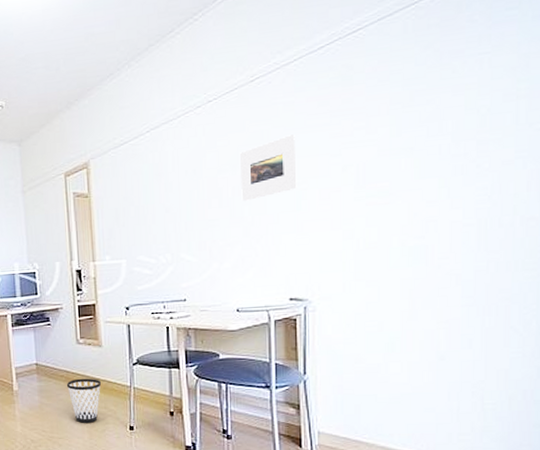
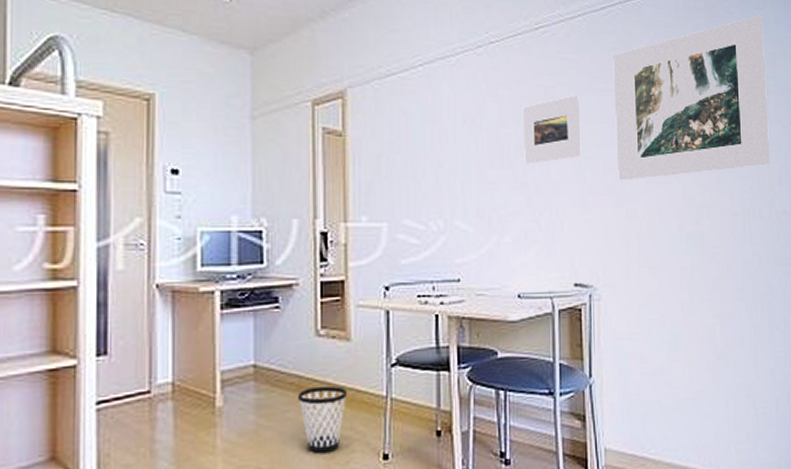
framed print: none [331,15,518,206] -> present [613,15,771,181]

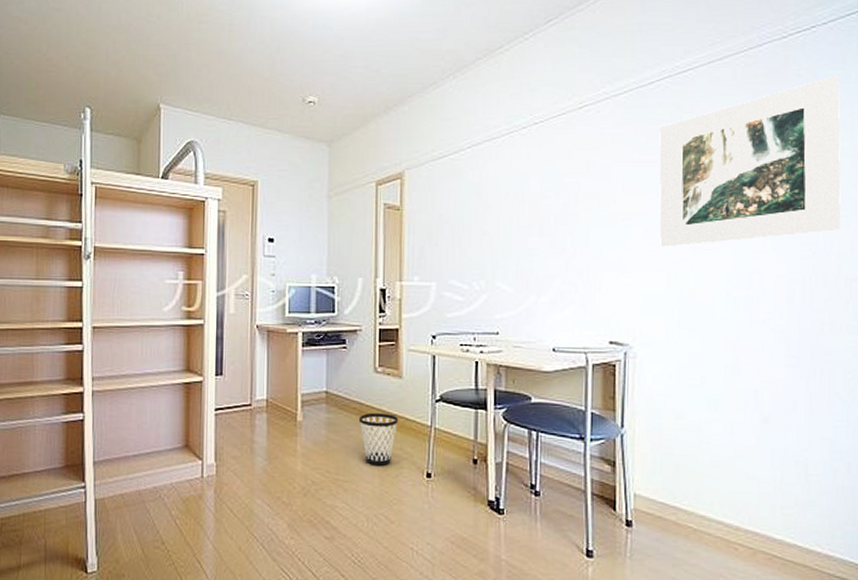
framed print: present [522,95,582,164] -> none [563,168,623,232]

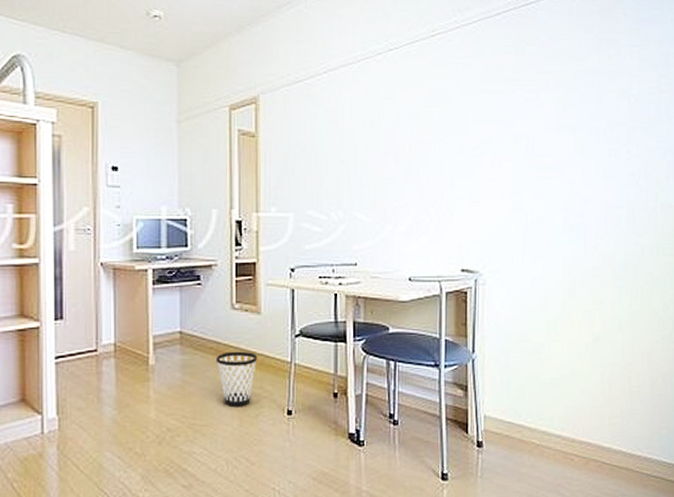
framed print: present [659,75,842,247] -> none [505,15,659,176]

